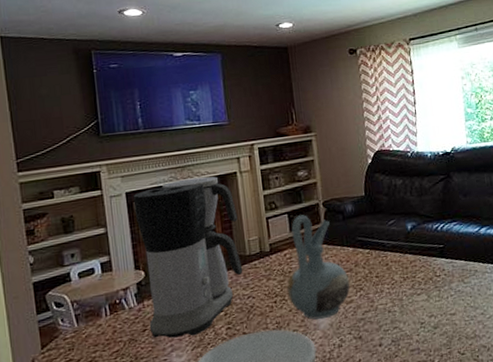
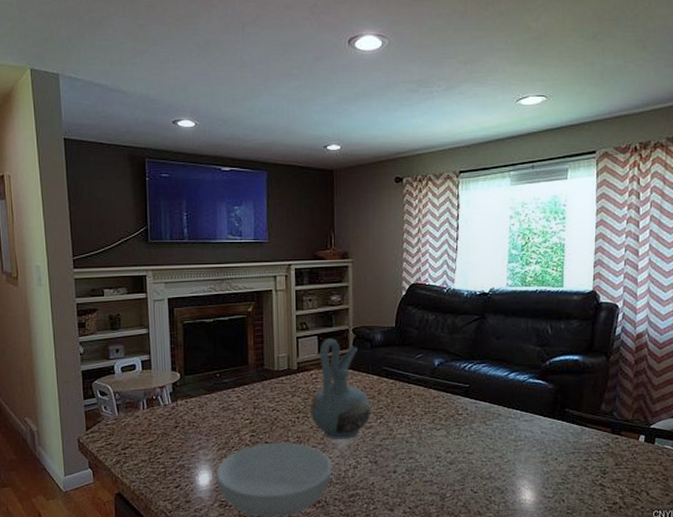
coffee maker: present [133,176,243,339] -> none [174,291,270,438]

